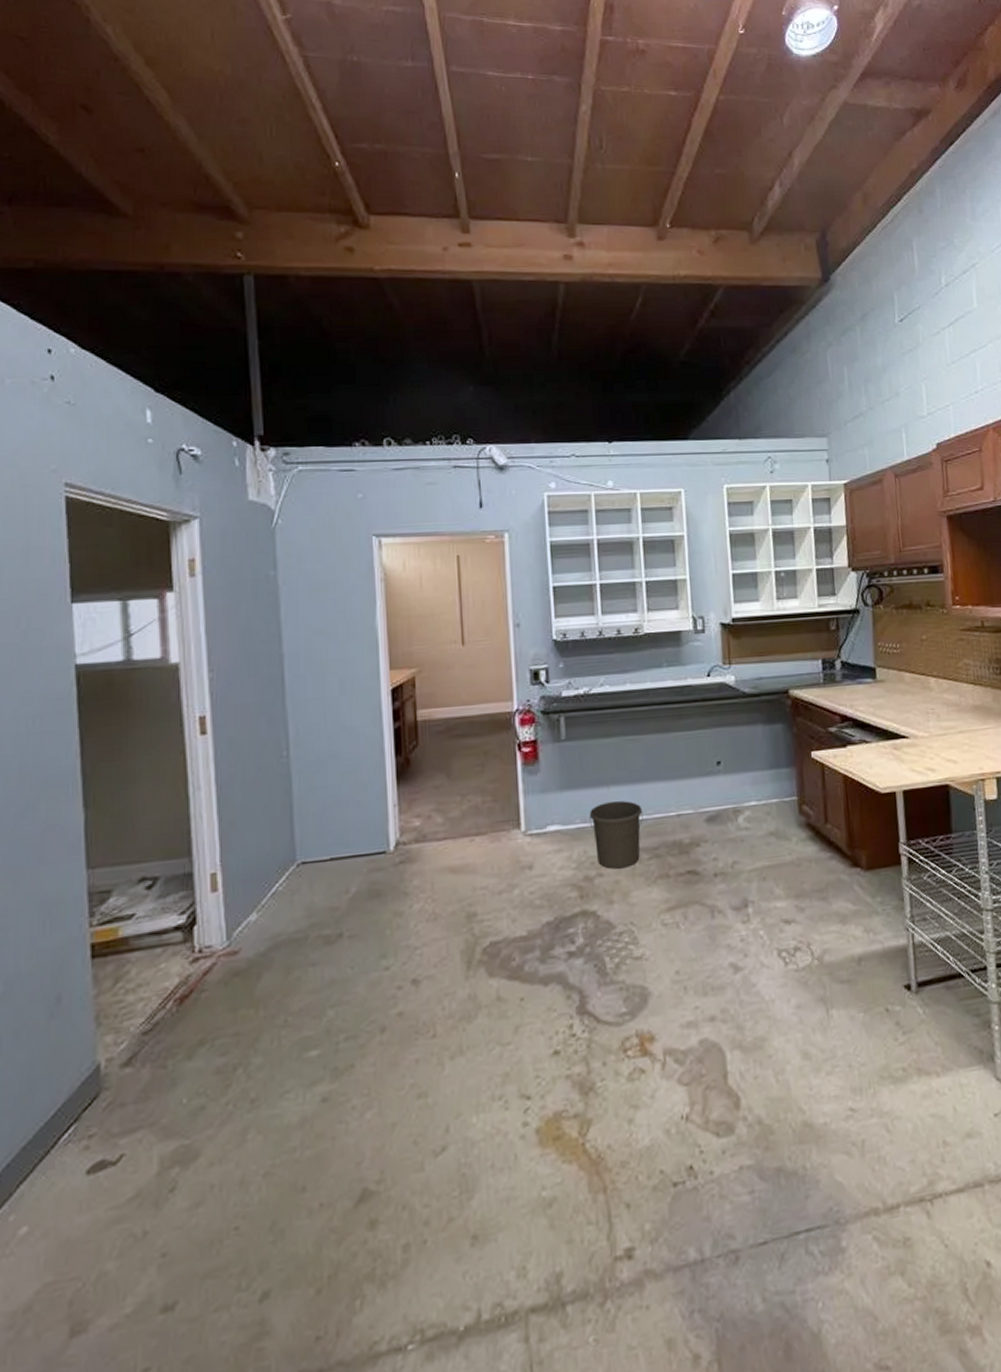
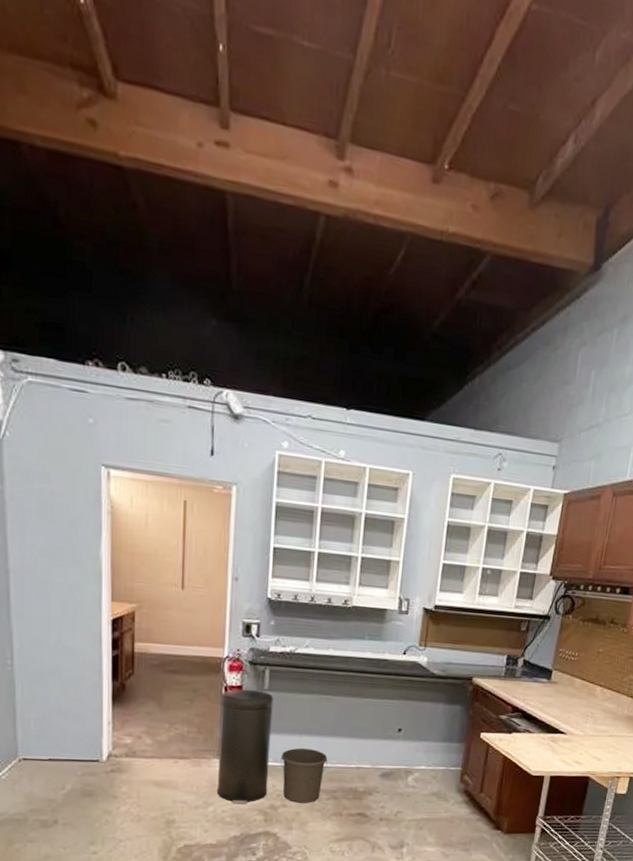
pedal bin: none [515,742,579,880] -> present [216,689,274,803]

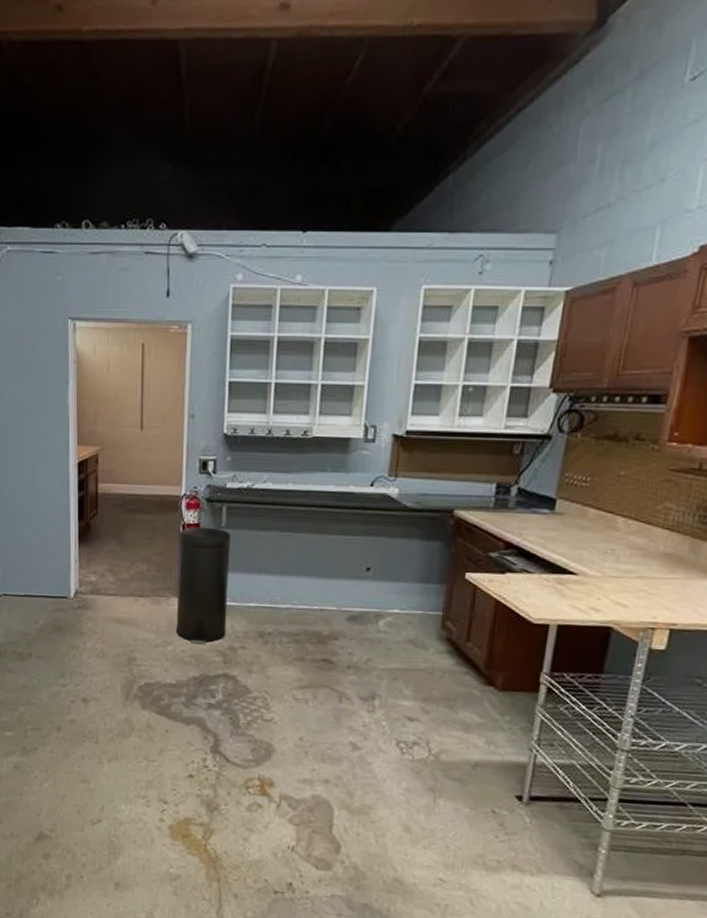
bucket: present [280,747,328,803] -> none [239,587,289,646]

